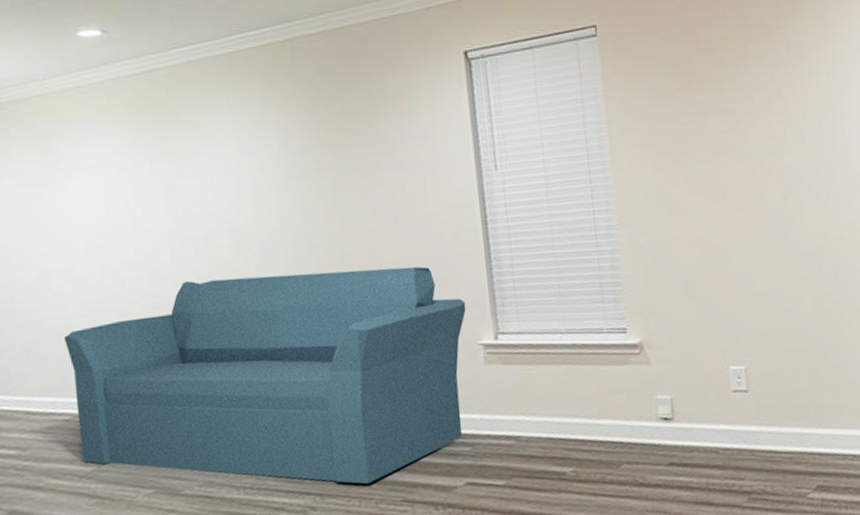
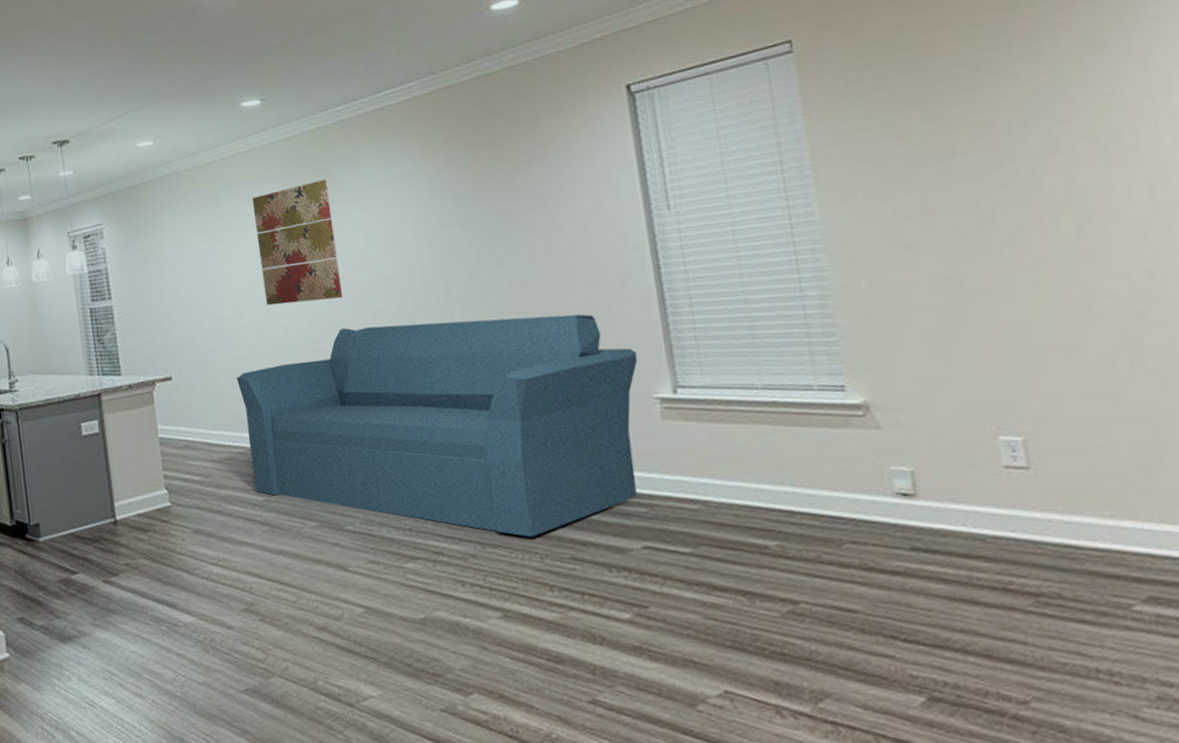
wall art: none [87,121,187,257] -> present [251,178,342,306]

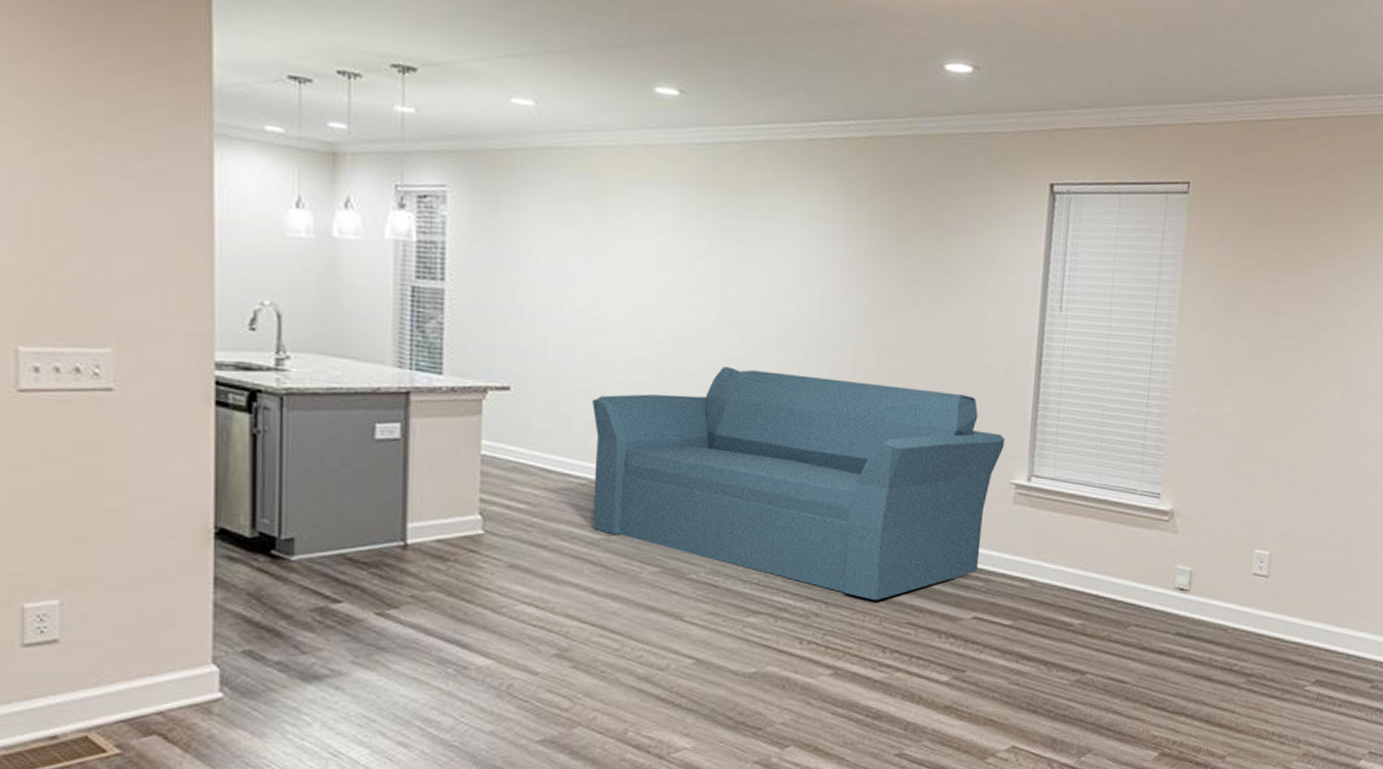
wall art: present [251,178,342,306] -> none [643,199,740,334]

